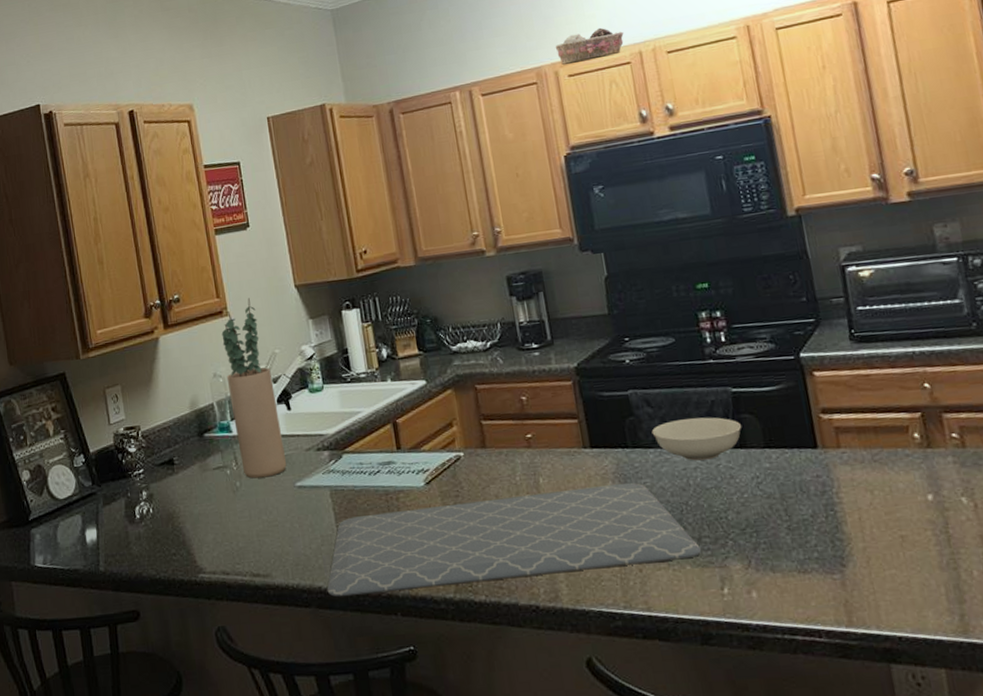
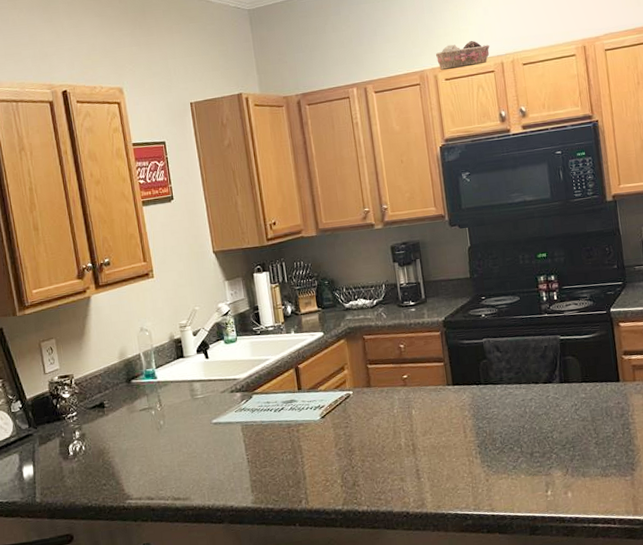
vase: present [221,298,287,479] -> none [148,262,205,418]
placemat: present [327,482,701,597] -> none [237,412,532,514]
bowl: present [651,417,742,461] -> none [499,359,567,394]

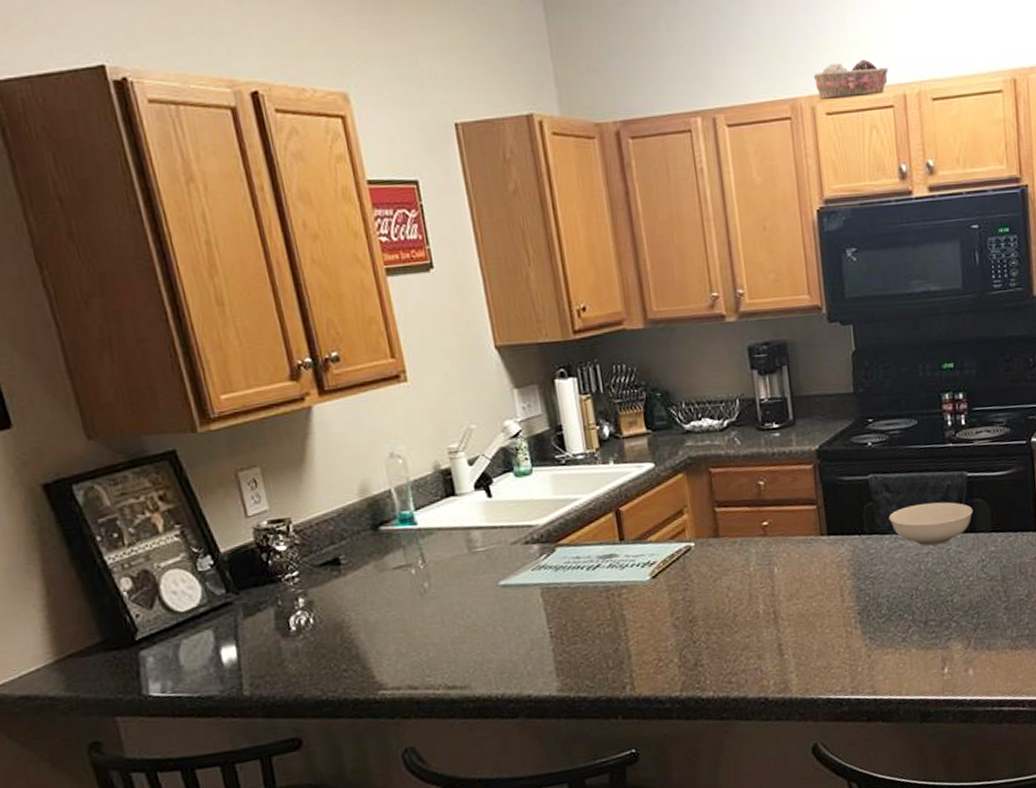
bowl: none [499,359,567,394] -> present [888,502,974,546]

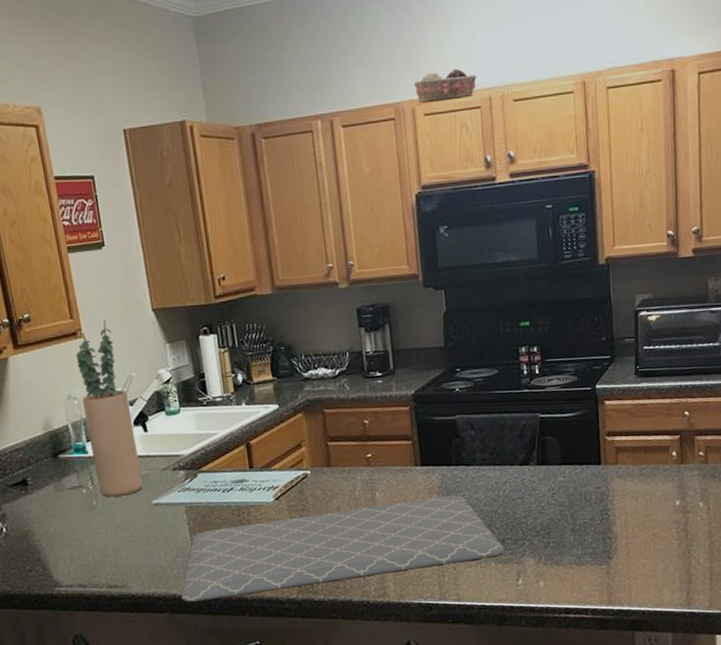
vase: none [399,359,488,578] -> present [75,320,144,497]
placemat: none [537,569,926,705] -> present [181,495,504,603]
bowl: present [888,502,974,546] -> none [472,439,545,476]

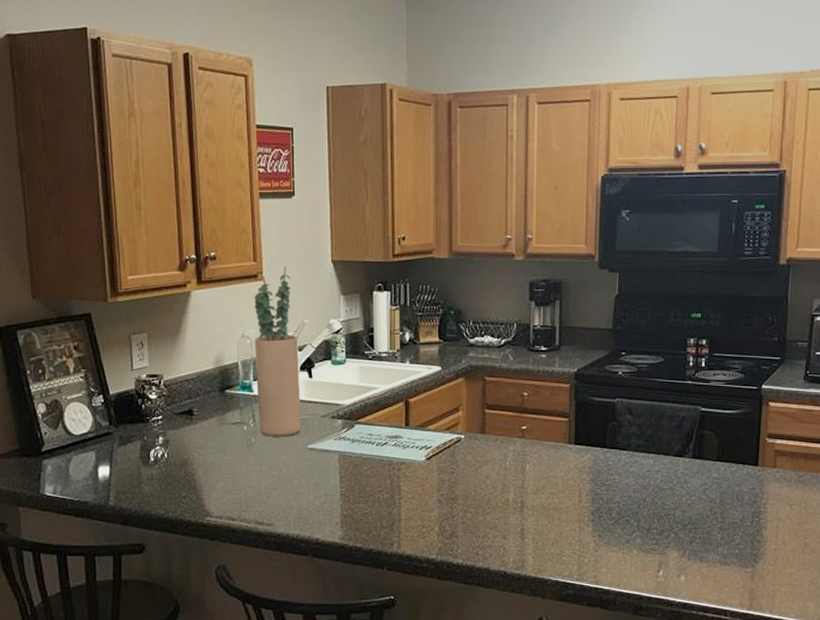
placemat: present [181,495,504,603] -> none [323,477,648,550]
decorative basket: present [414,68,477,104] -> none [613,57,677,88]

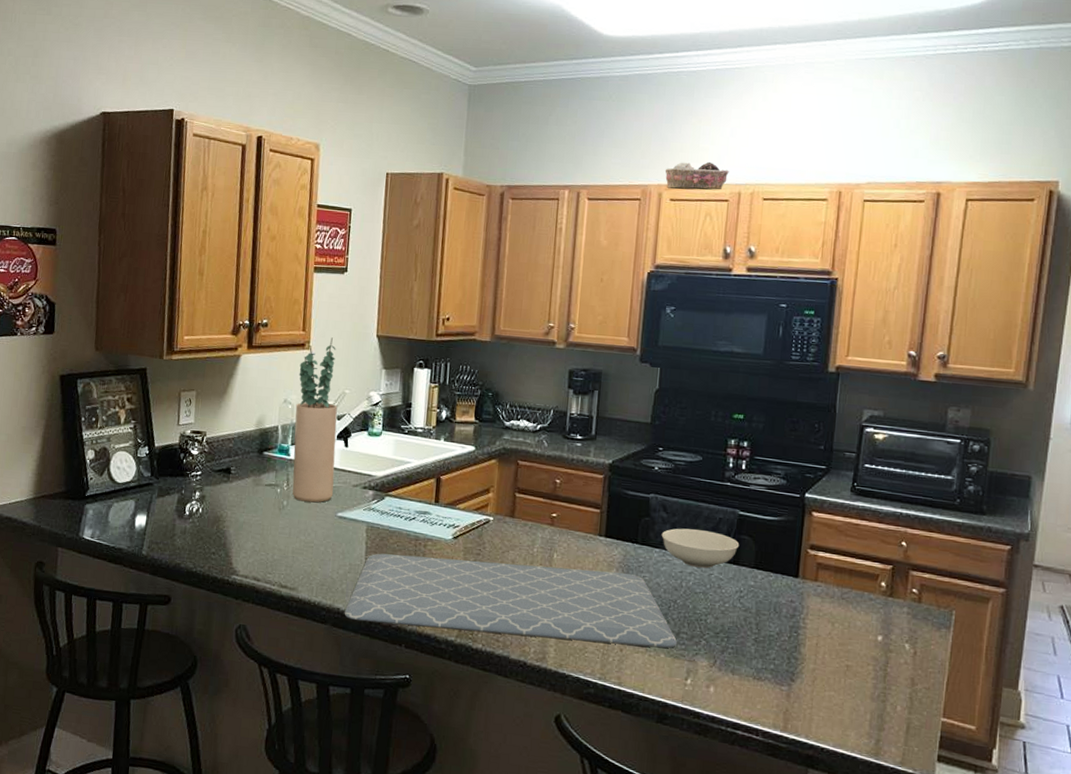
placemat: none [323,477,648,550] -> present [344,553,677,649]
decorative basket: none [613,57,677,88] -> present [665,161,729,191]
bowl: none [628,429,703,465] -> present [661,528,740,569]

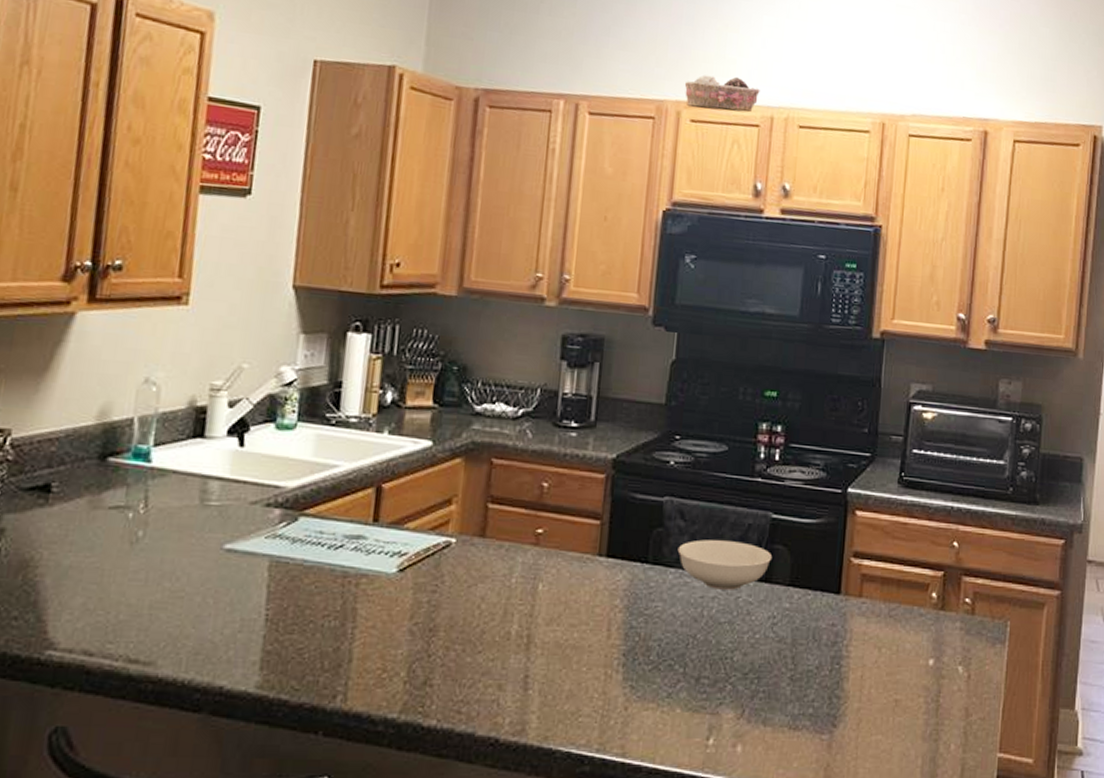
vase: present [292,337,338,503] -> none [153,287,231,531]
placemat: present [344,553,677,649] -> none [230,599,696,704]

